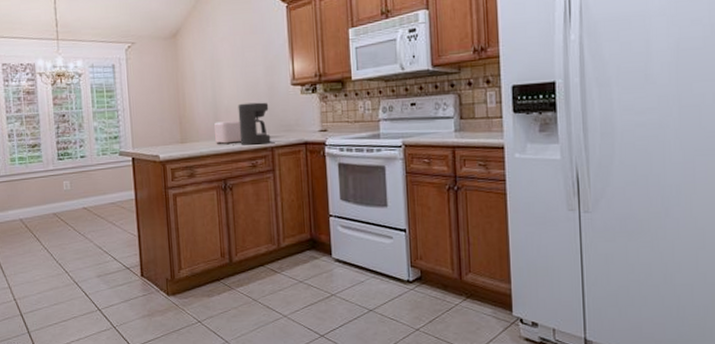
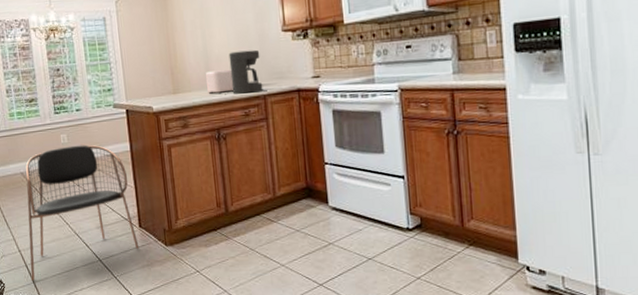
dining chair: none [24,192,140,331] -> present [25,145,139,281]

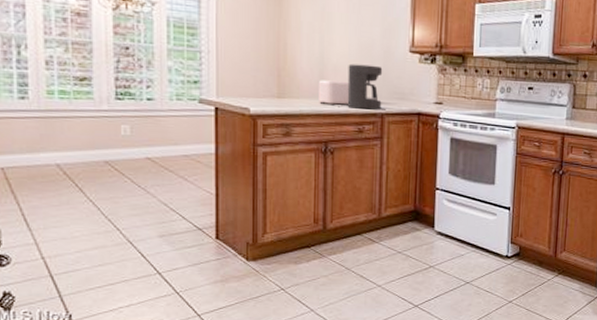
dining chair: present [25,145,139,281] -> none [57,139,213,295]

